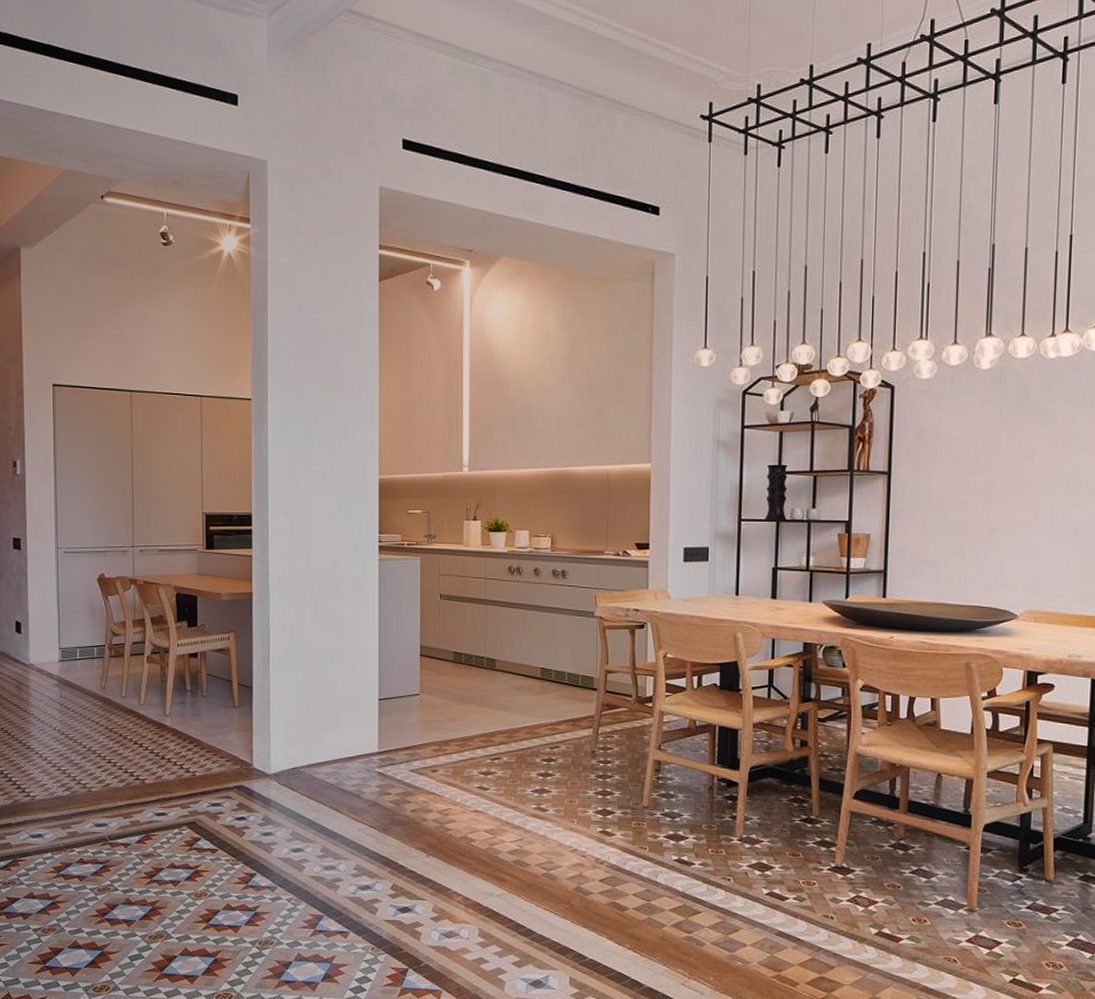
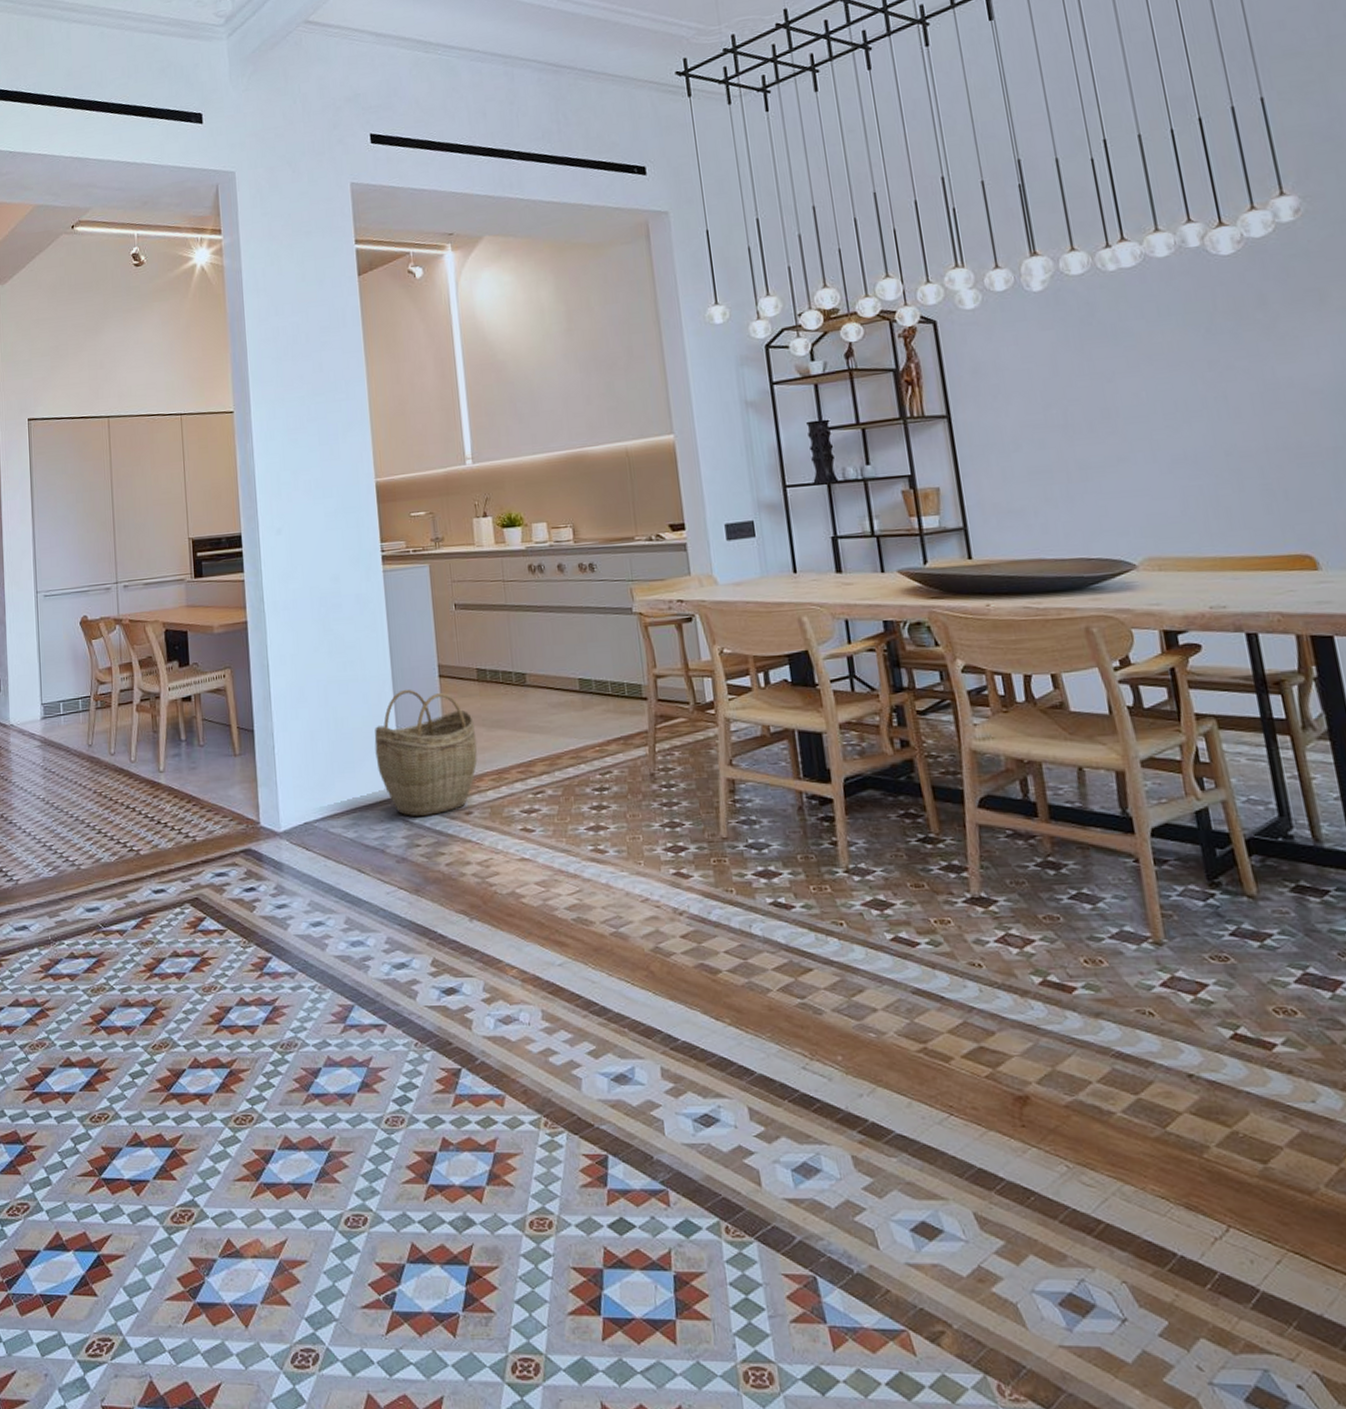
woven basket: none [359,663,448,771] -> present [374,689,478,817]

